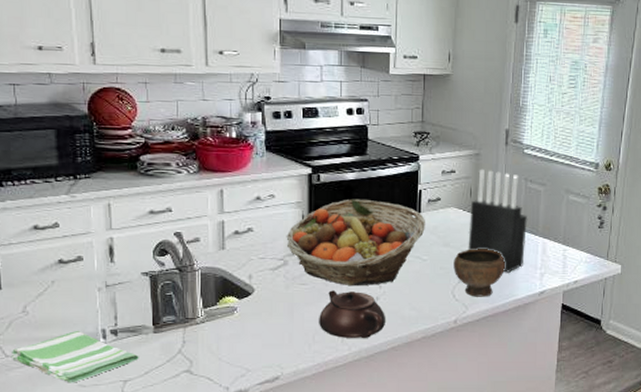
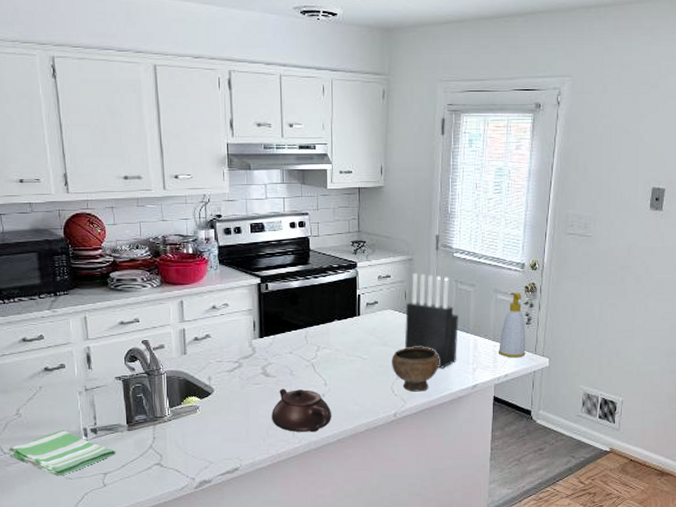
fruit basket: present [286,199,425,285] -> none [240,305,364,384]
soap bottle: none [569,194,598,264] -> present [499,292,526,358]

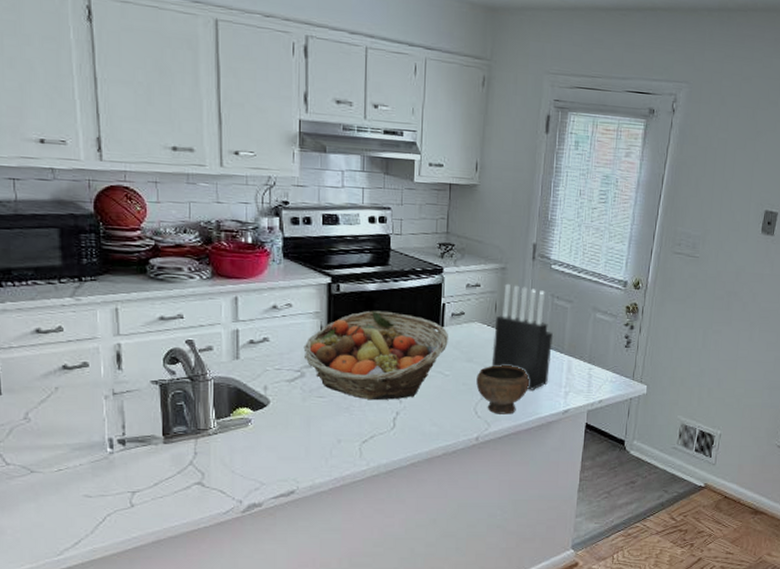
dish towel: present [8,429,116,476] -> none [11,438,148,493]
fruit basket: none [240,305,364,384] -> present [303,310,448,400]
teapot: present [272,389,332,433] -> none [336,404,406,454]
soap bottle: present [499,292,526,358] -> none [594,312,624,383]

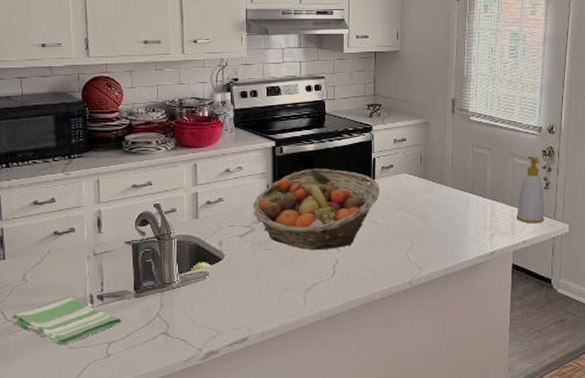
dish towel: none [11,438,148,493] -> present [11,295,122,346]
bowl: present [476,365,529,415] -> none [407,212,456,259]
knife block: present [491,283,554,390] -> none [420,136,476,234]
soap bottle: none [594,312,624,383] -> present [517,156,545,224]

